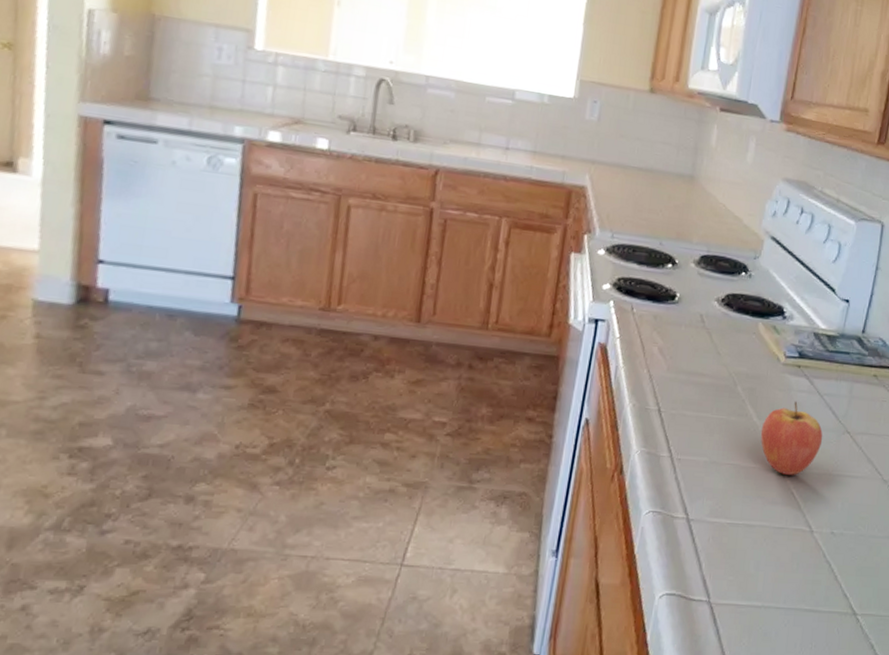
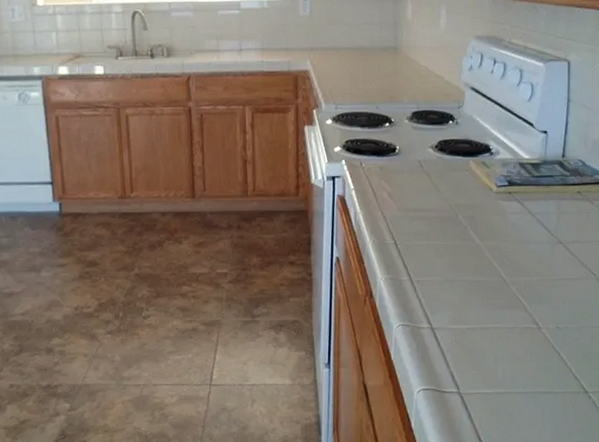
fruit: present [760,401,823,475] -> none [484,222,539,284]

